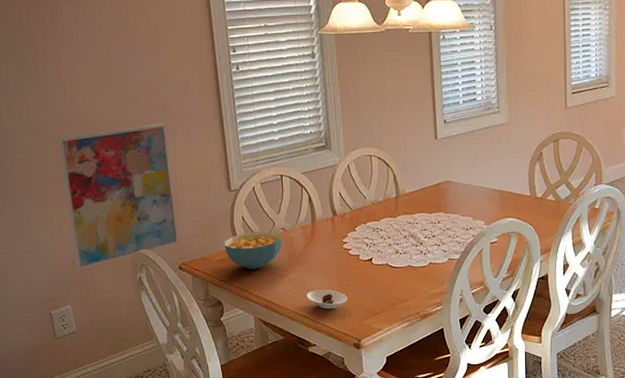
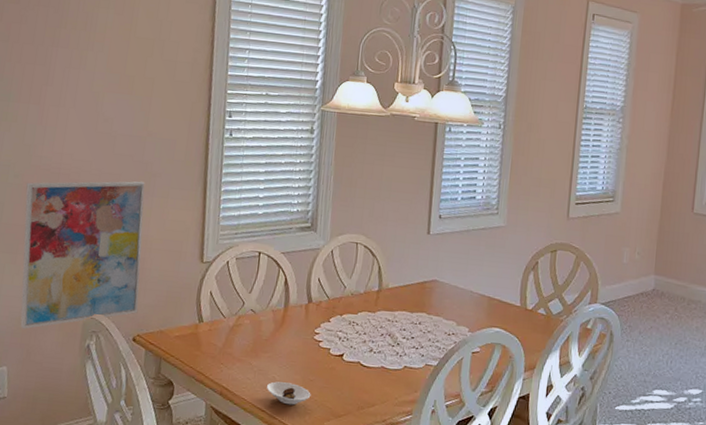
cereal bowl: present [224,231,282,269] -> none [185,309,250,351]

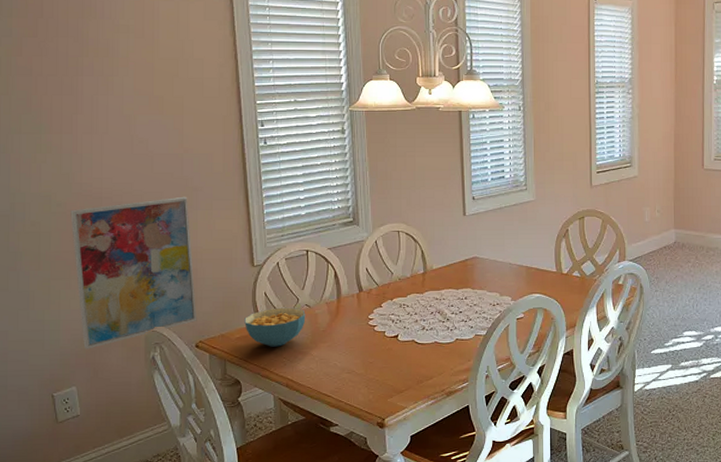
cereal bowl: none [185,309,250,351] -> present [244,307,306,347]
saucer: present [267,381,311,405] -> none [330,367,372,388]

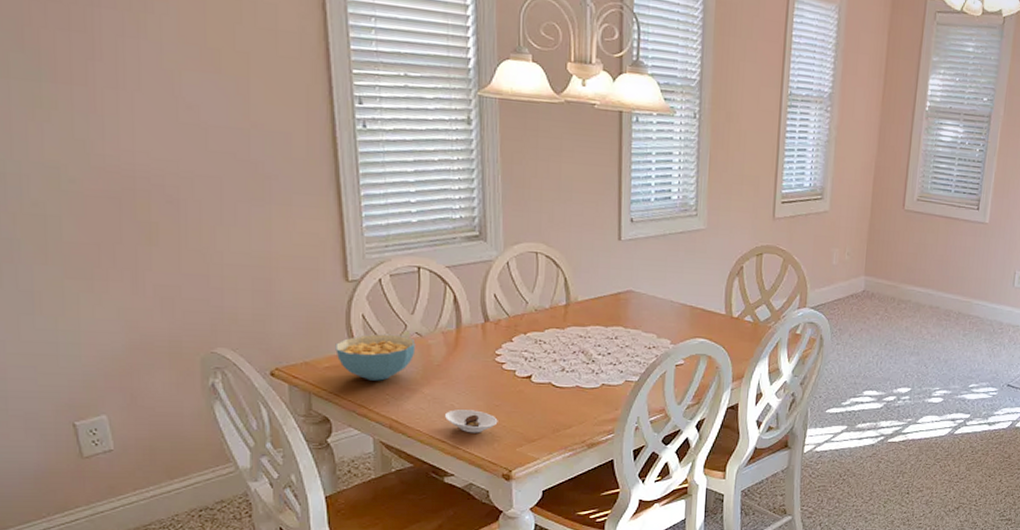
wall art: present [70,196,197,349] -> none [89,185,272,370]
saucer: none [330,367,372,388] -> present [445,410,498,433]

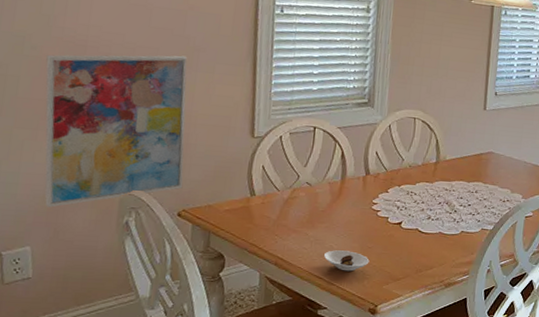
wall art: none [89,185,272,370] -> present [44,54,188,208]
cereal bowl: present [335,334,416,381] -> none [236,182,306,223]

